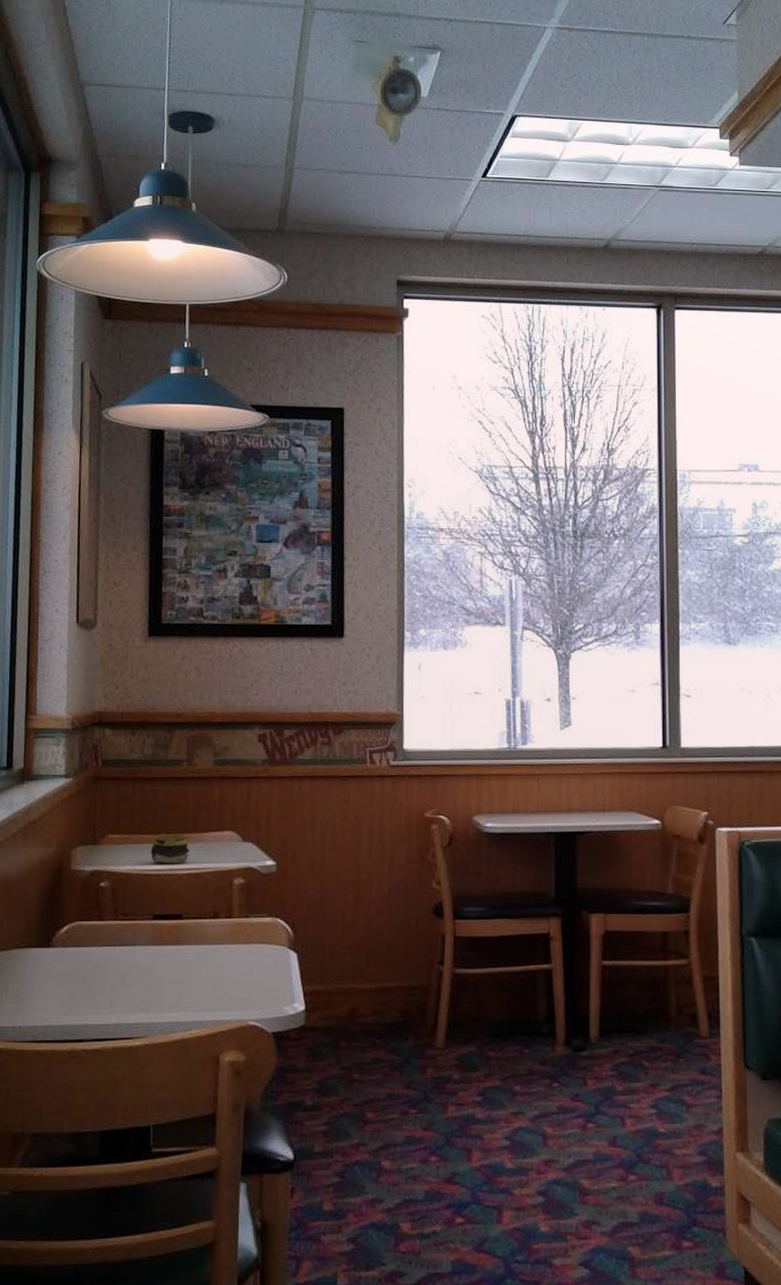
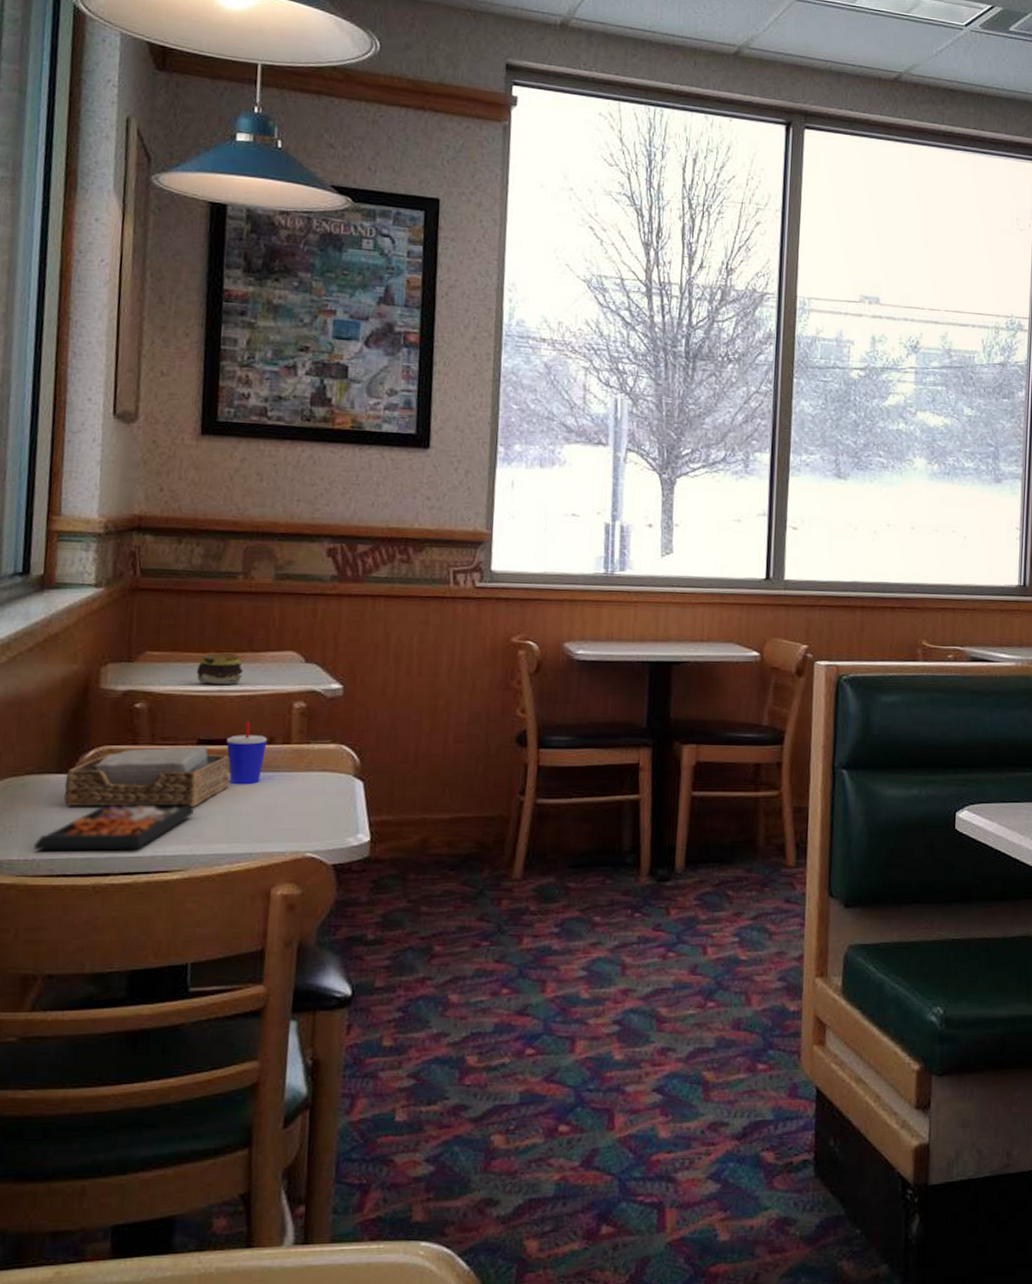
food tray: none [20,974,153,1019] -> present [34,803,195,851]
napkin holder: none [43,921,181,979] -> present [63,746,230,808]
beverage cup: none [177,897,213,957] -> present [226,721,268,785]

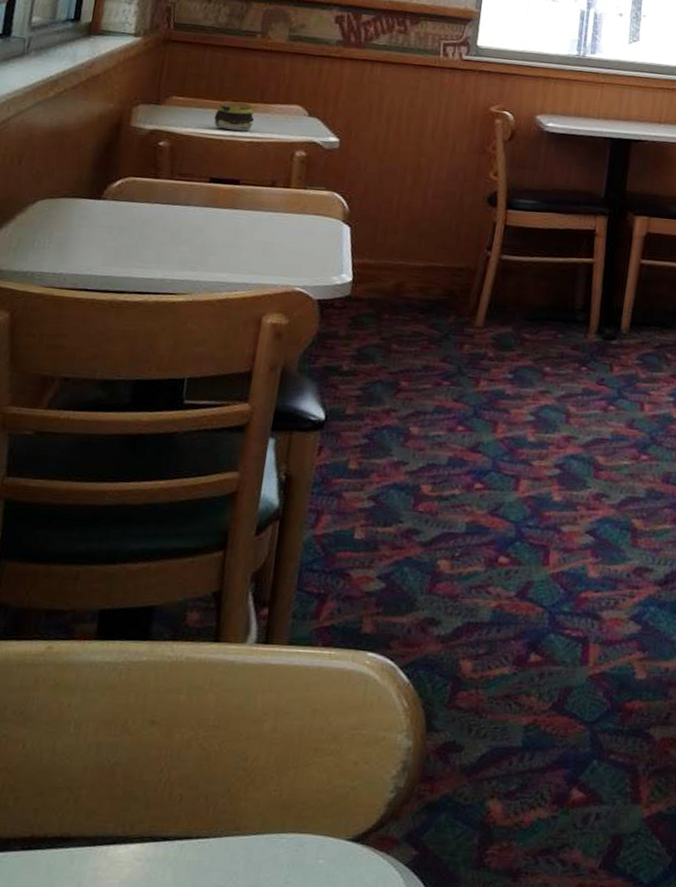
food tray: present [34,803,195,851] -> none [62,229,203,272]
napkin holder: present [63,746,230,808] -> none [91,182,237,239]
beverage cup: present [226,721,268,785] -> none [234,165,271,222]

